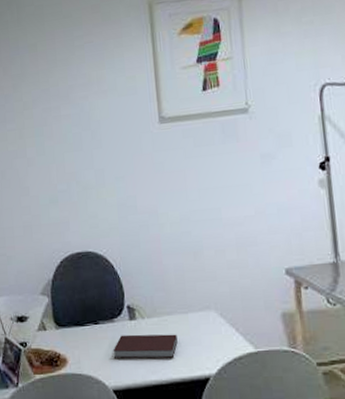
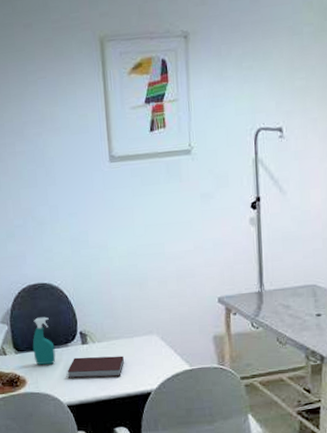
spray bottle: none [74,288,100,343] -> present [32,317,56,365]

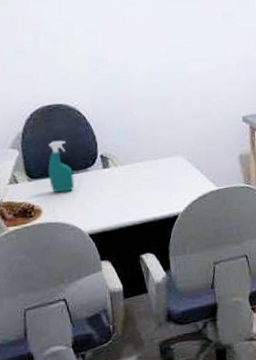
notebook: present [67,356,124,378] -> none [87,178,149,205]

